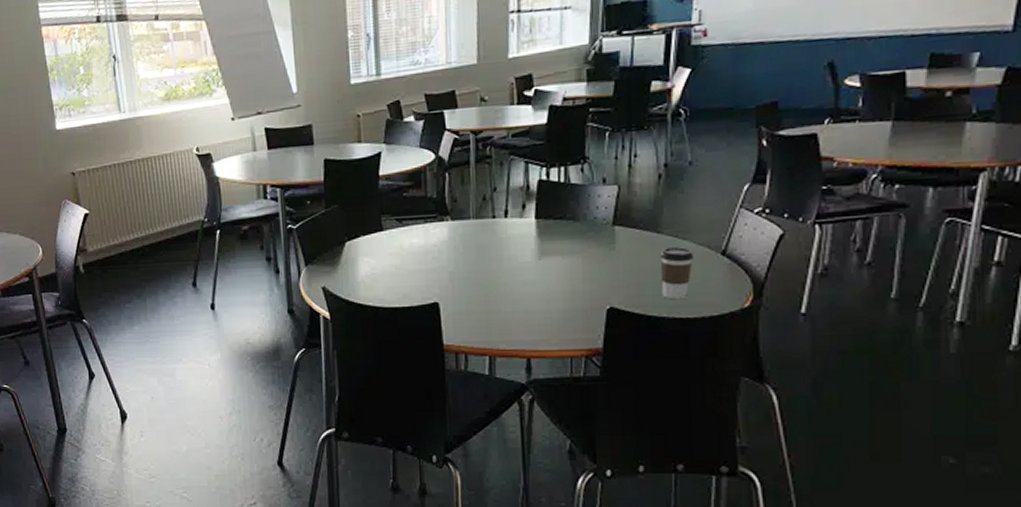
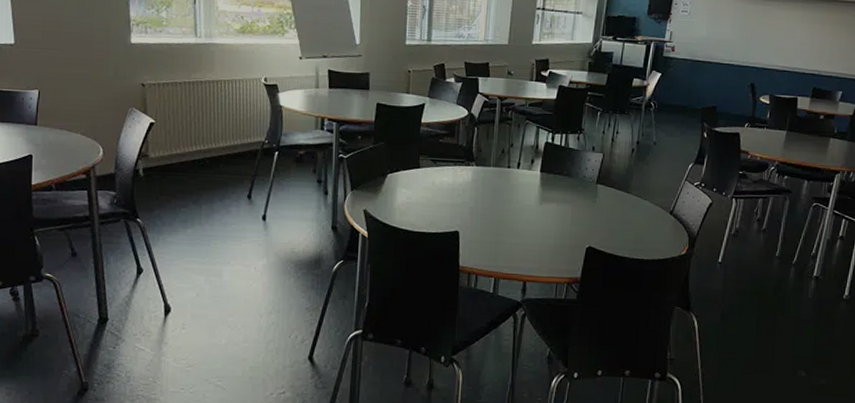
coffee cup: present [659,246,694,300] -> none [626,204,651,245]

